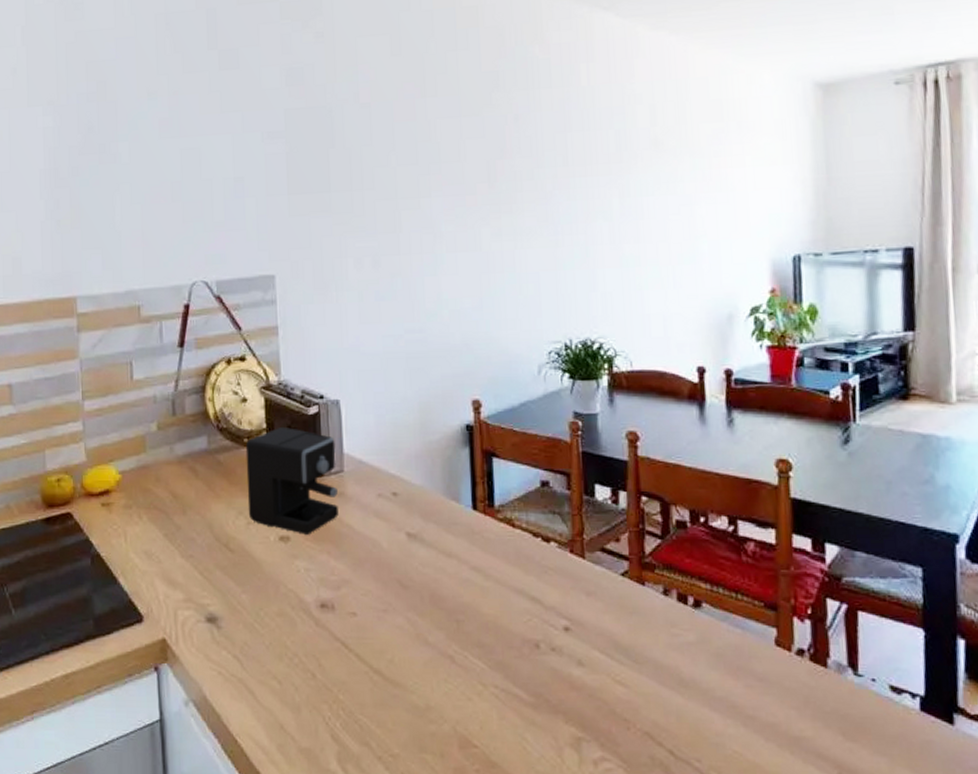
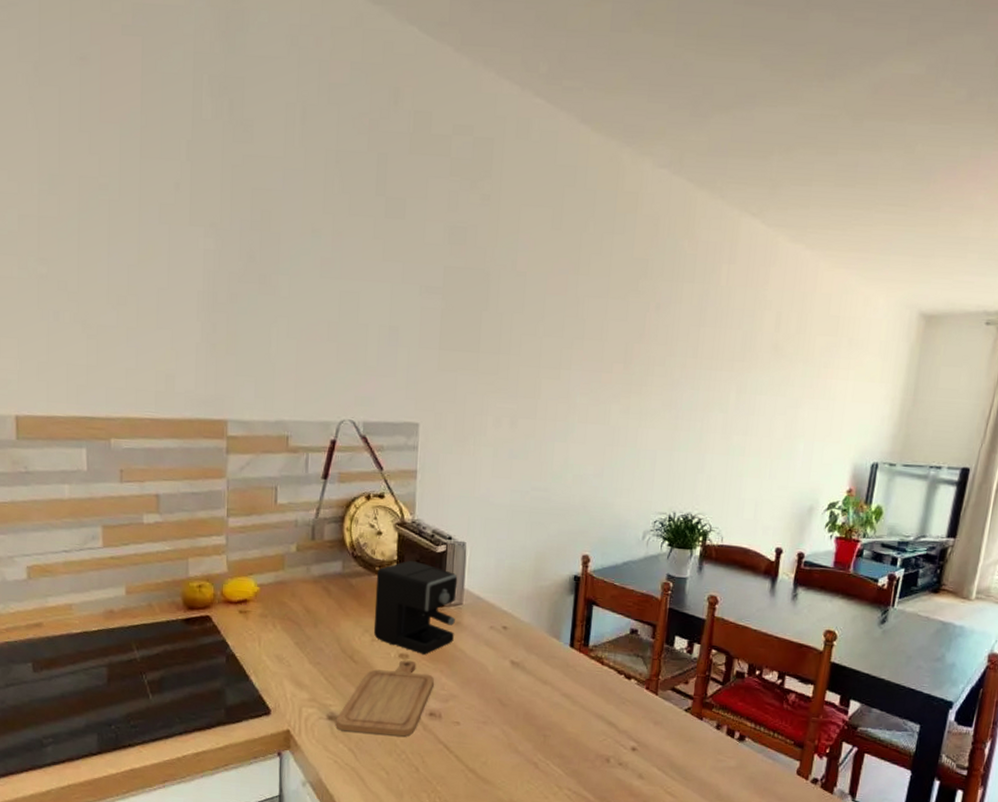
chopping board: none [216,543,322,636] -> present [335,660,434,737]

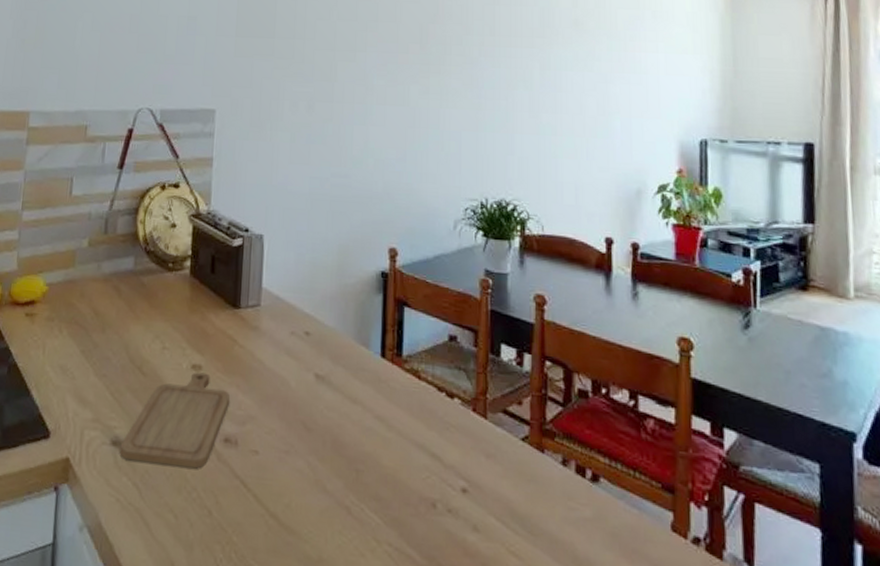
coffee maker: present [373,560,458,655] -> none [164,255,255,366]

